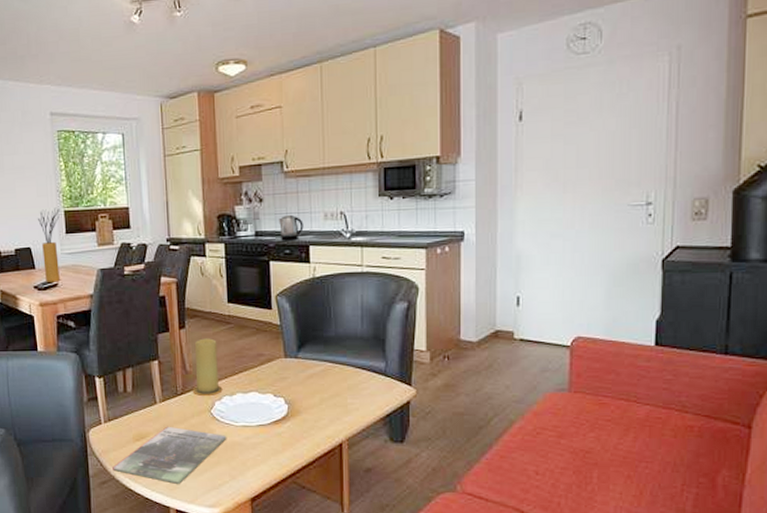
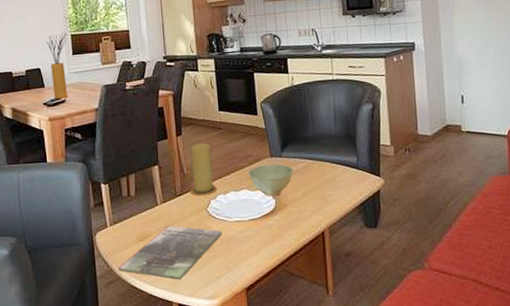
bowl: none [258,365,310,402] -> present [247,164,294,197]

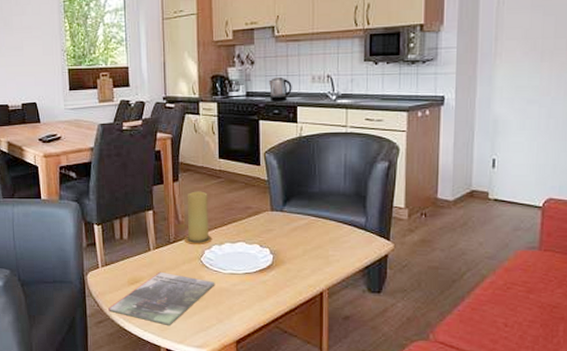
vase: present [47,32,67,100] -> none [44,65,64,137]
bowl: present [247,164,294,197] -> none [245,218,295,252]

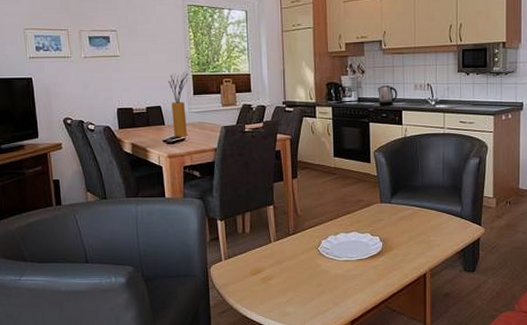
vase: none [44,65,64,137] -> present [168,72,188,138]
magazine: present [108,271,215,325] -> none [231,262,331,311]
candle: present [184,191,212,244] -> none [302,187,328,235]

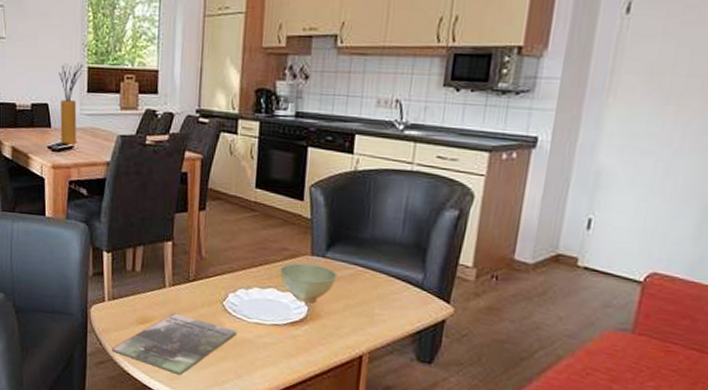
magazine: none [231,262,331,311] -> present [112,312,238,375]
bowl: none [358,209,401,240] -> present [279,262,338,304]
kettle: present [378,85,398,106] -> none [324,97,352,127]

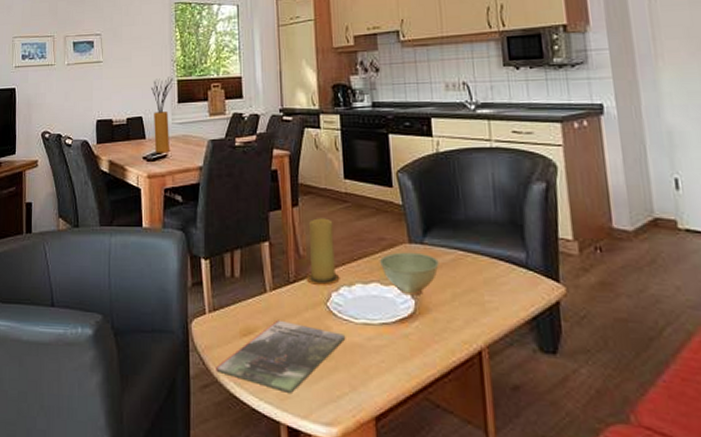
candle: none [205,223,239,286] -> present [306,218,340,285]

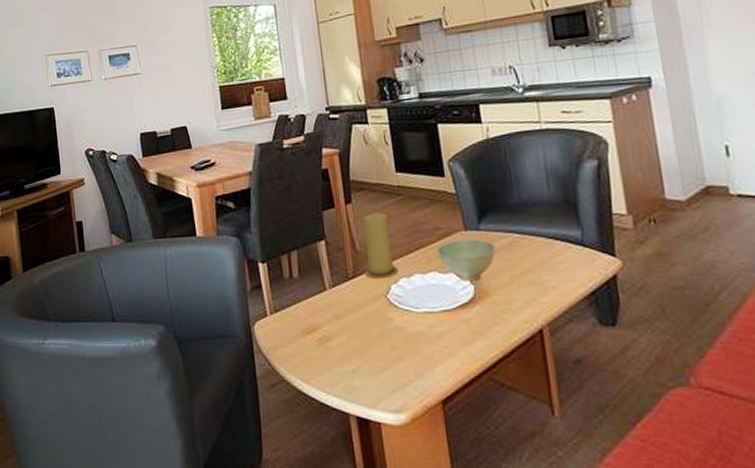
vase: present [151,76,173,155] -> none [193,83,217,163]
magazine: present [216,319,346,393] -> none [282,315,408,385]

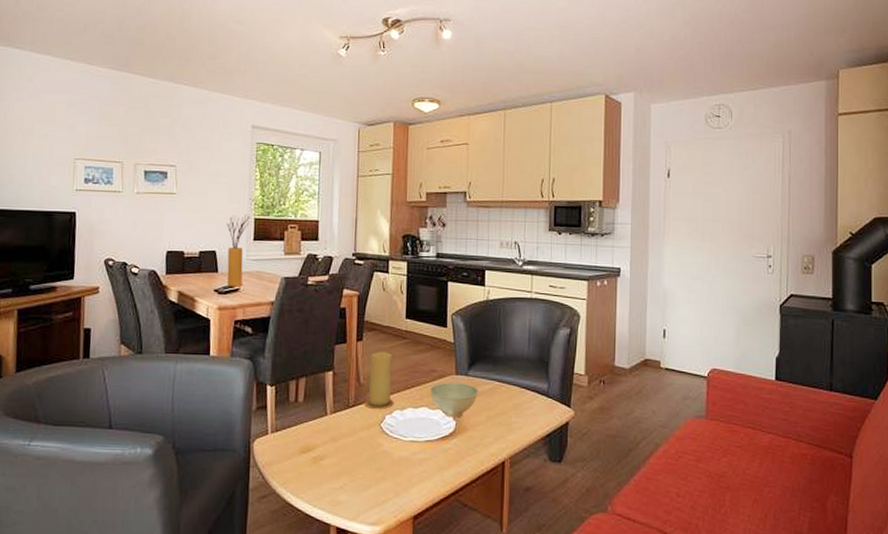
vase: none [193,83,217,163] -> present [227,214,250,288]

